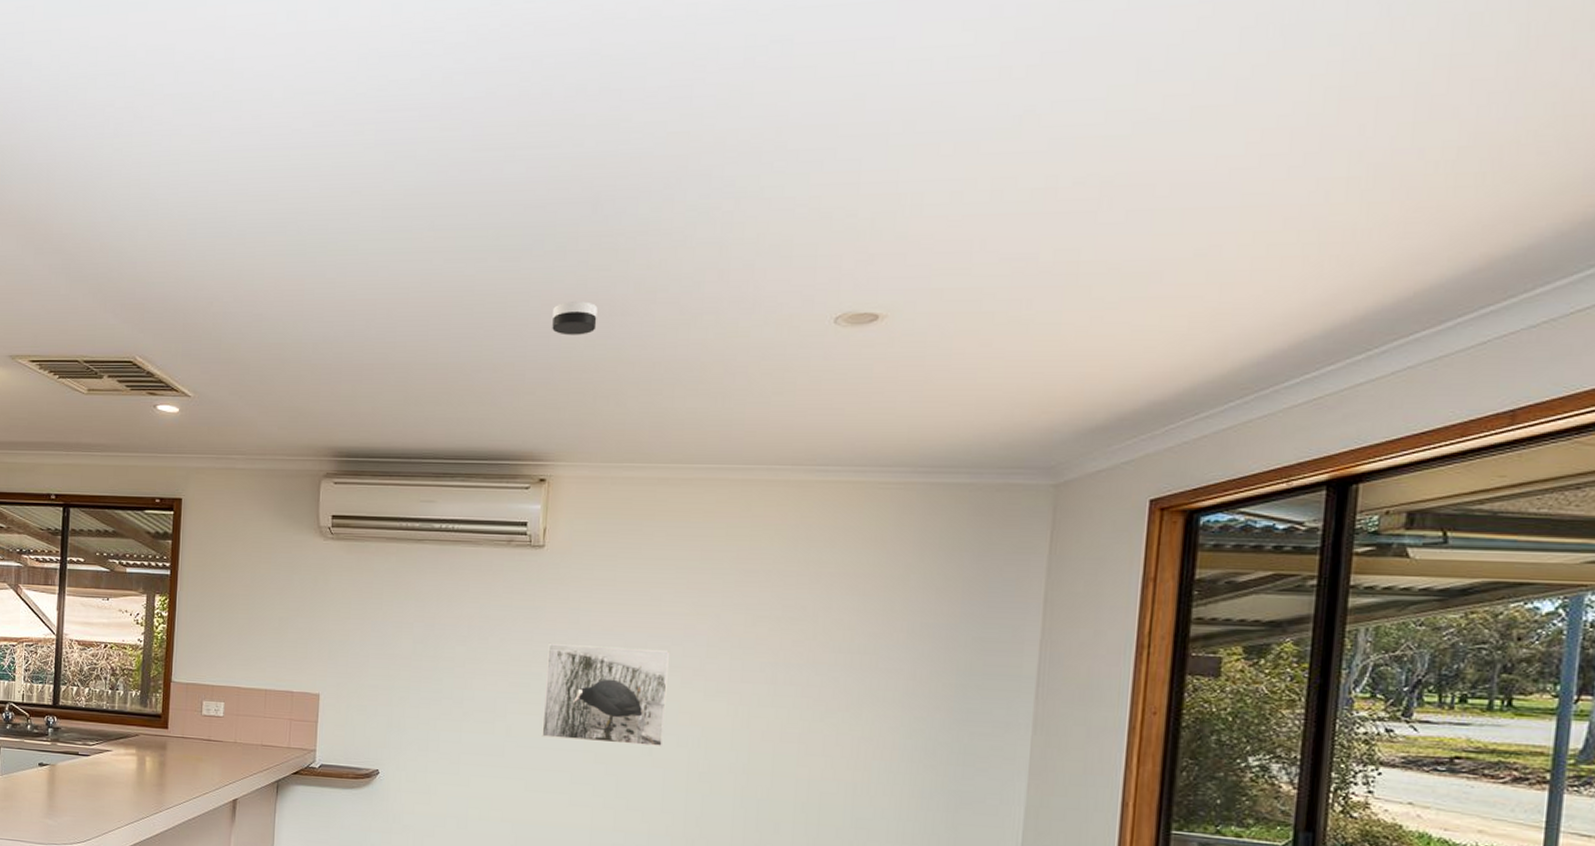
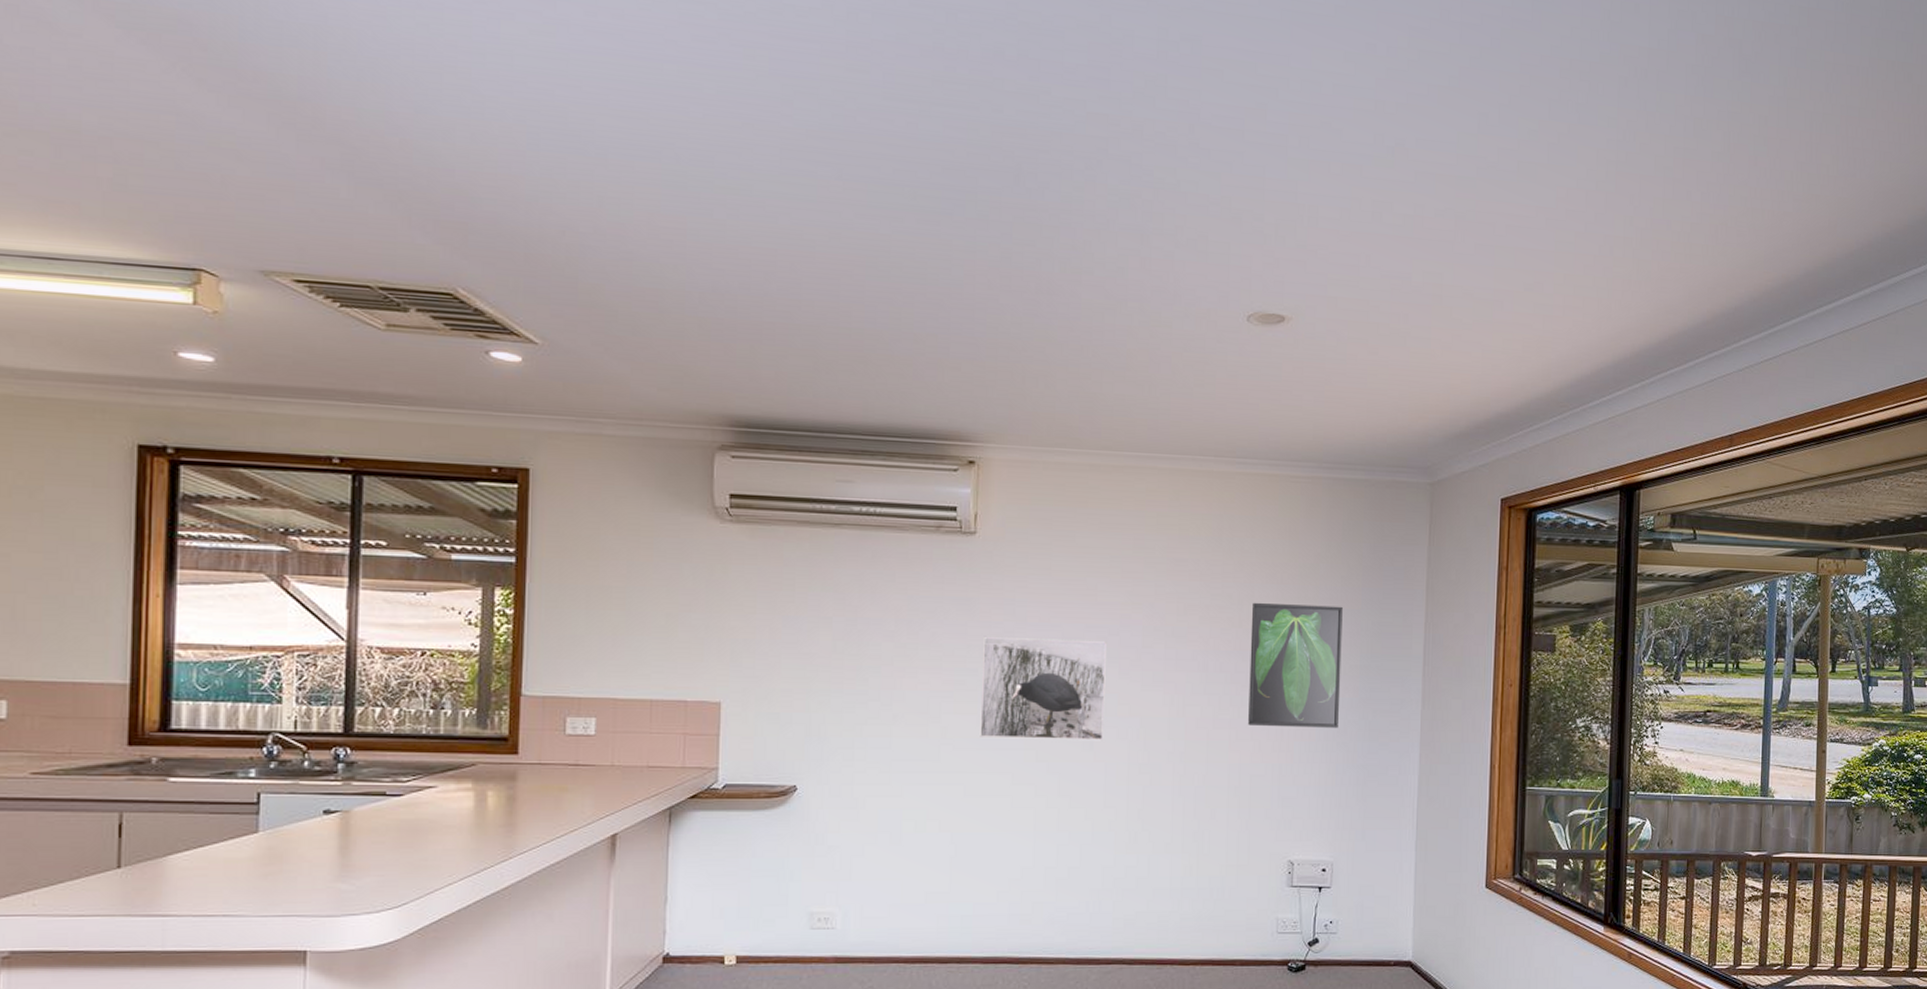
smoke detector: present [552,301,598,336] -> none [977,274,1023,311]
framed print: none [820,614,937,749] -> present [1248,602,1343,728]

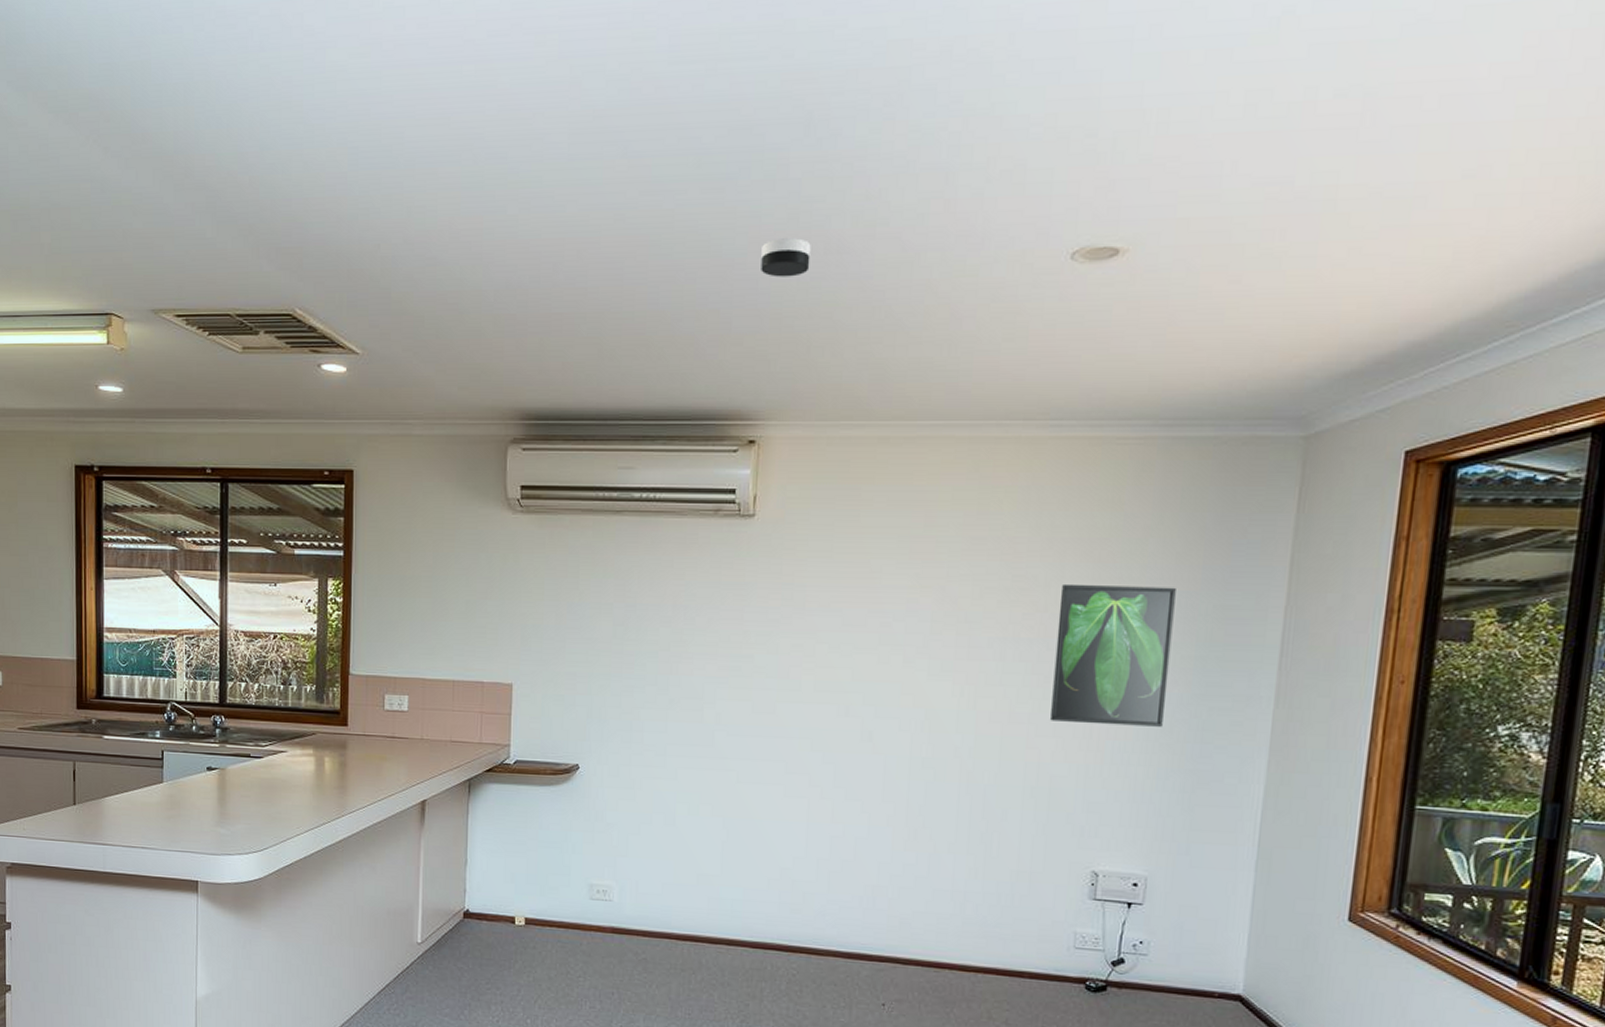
smoke detector: none [977,274,1023,311] -> present [761,238,811,277]
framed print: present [980,636,1106,741] -> none [754,621,890,732]

